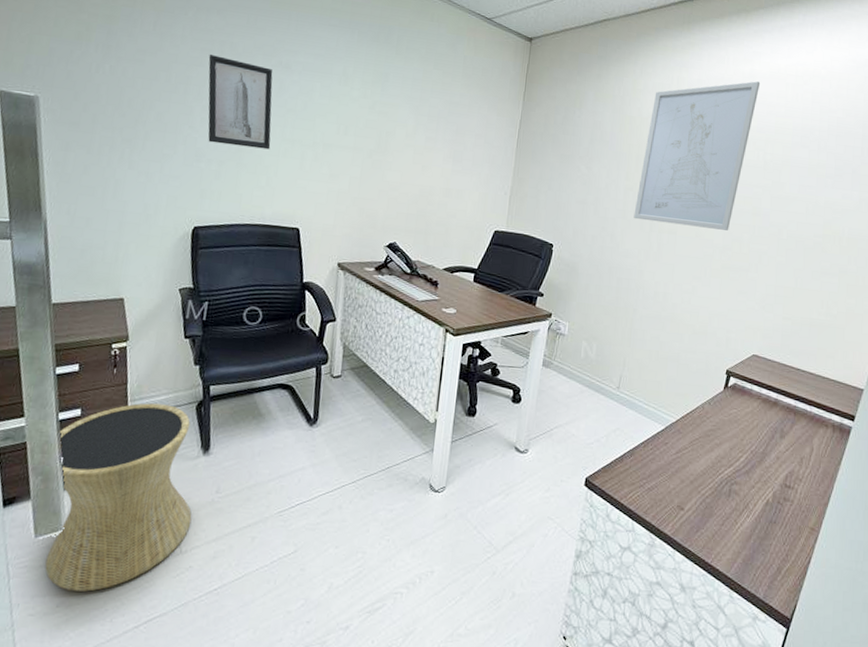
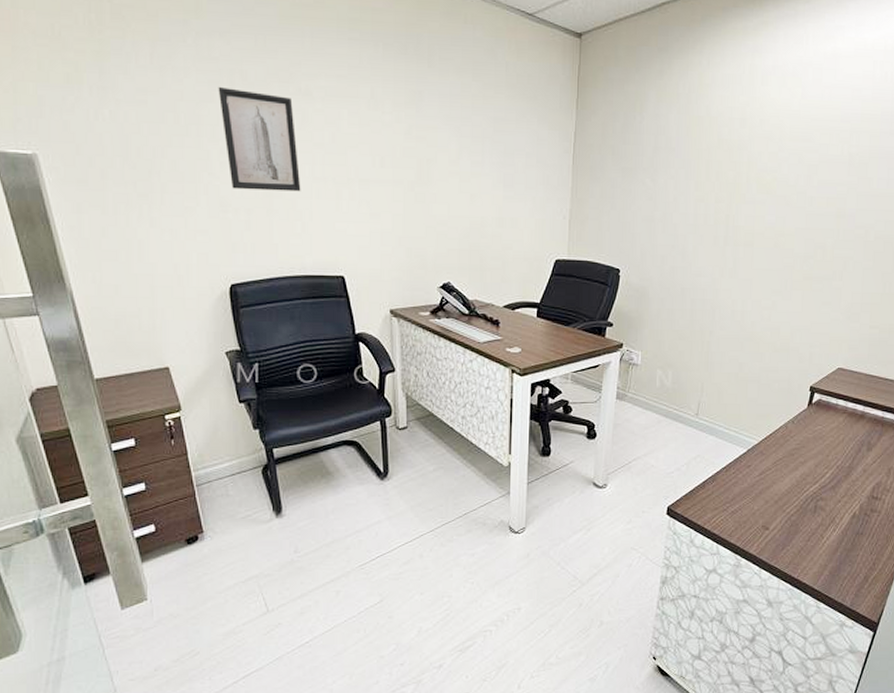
side table: present [45,403,192,592] -> none [126,471,274,655]
wall art: present [633,81,761,231] -> none [706,62,845,237]

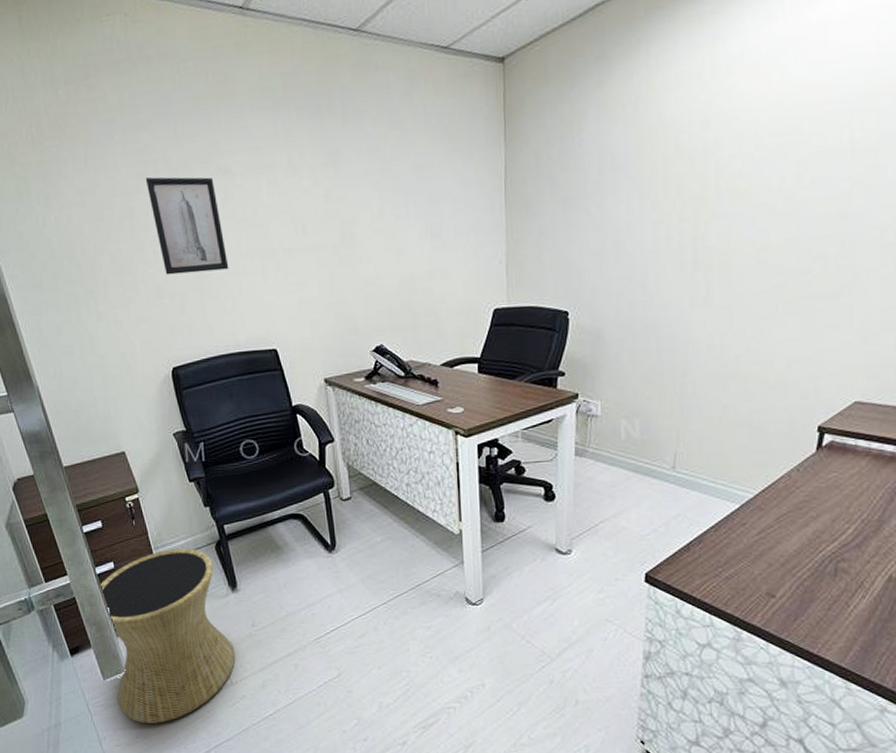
side table: none [126,471,274,655] -> present [99,548,236,723]

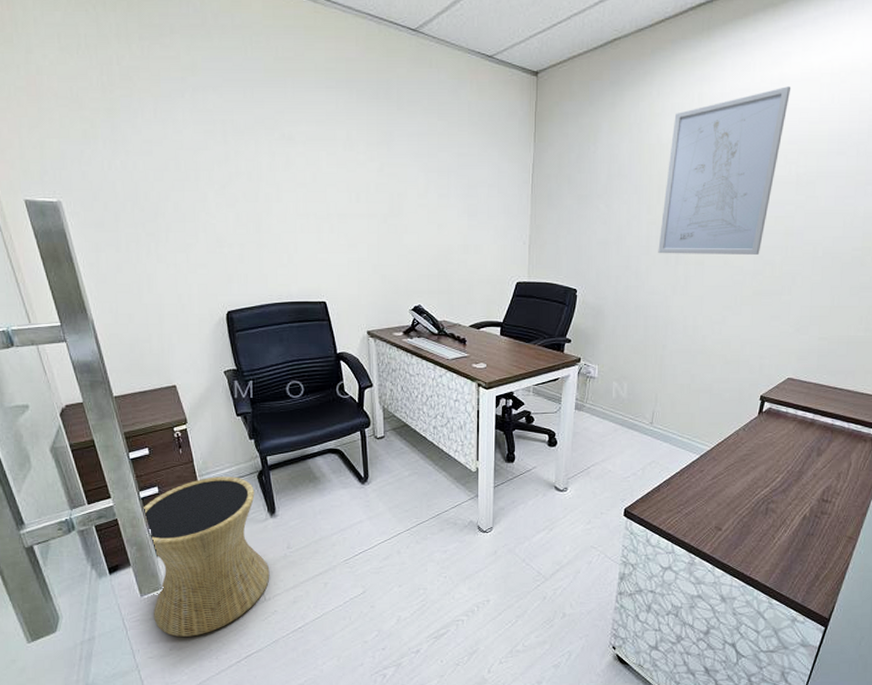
wall art: present [145,177,229,275] -> none [212,135,287,227]
wall art: none [669,30,836,260] -> present [658,86,791,255]

